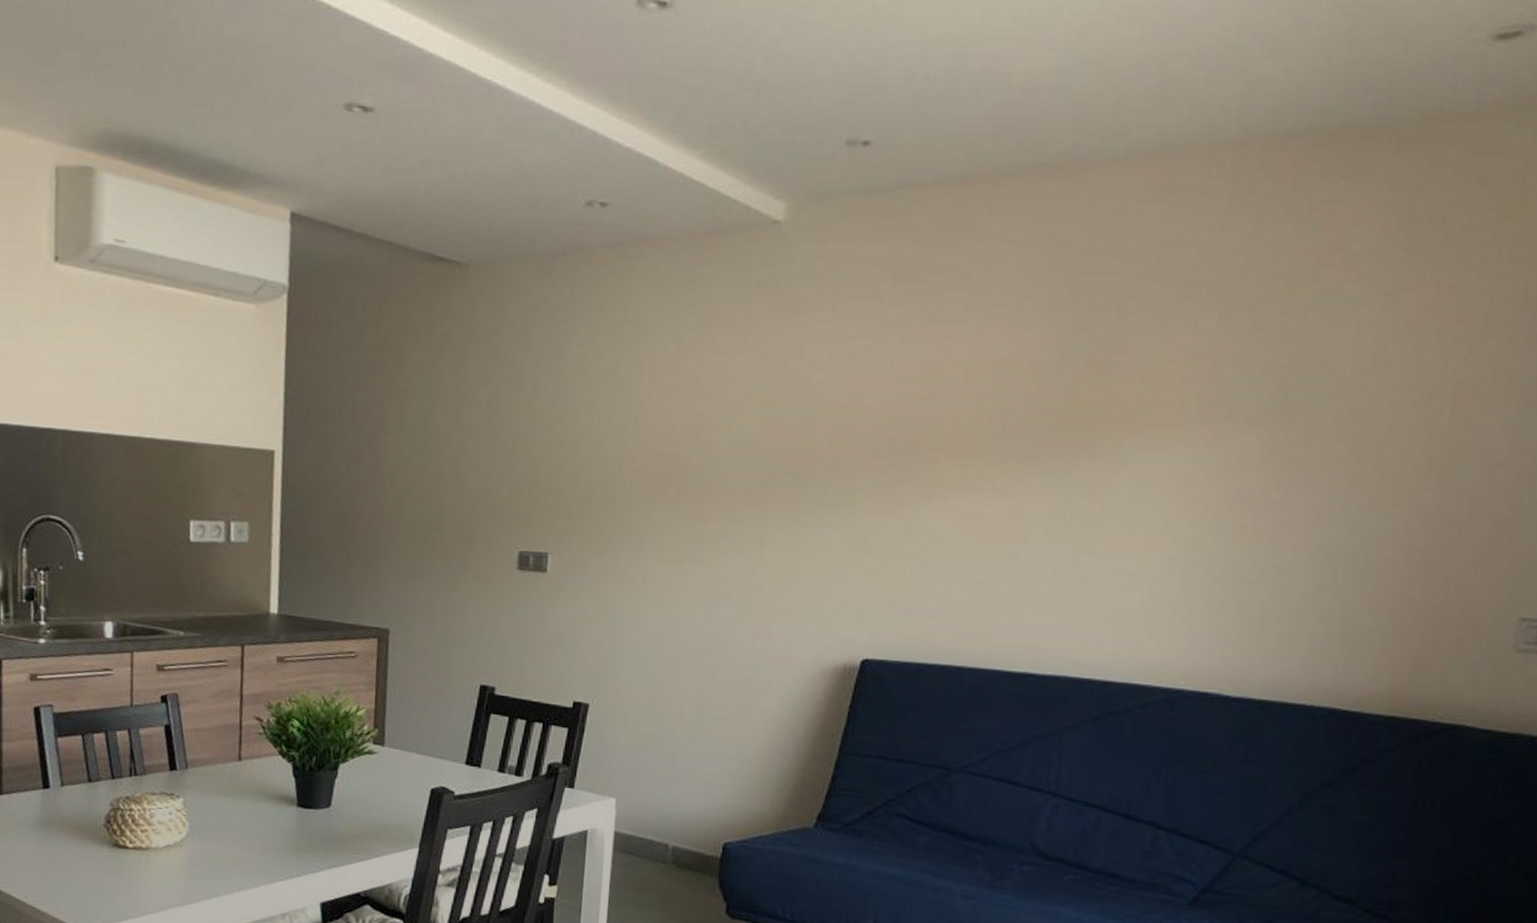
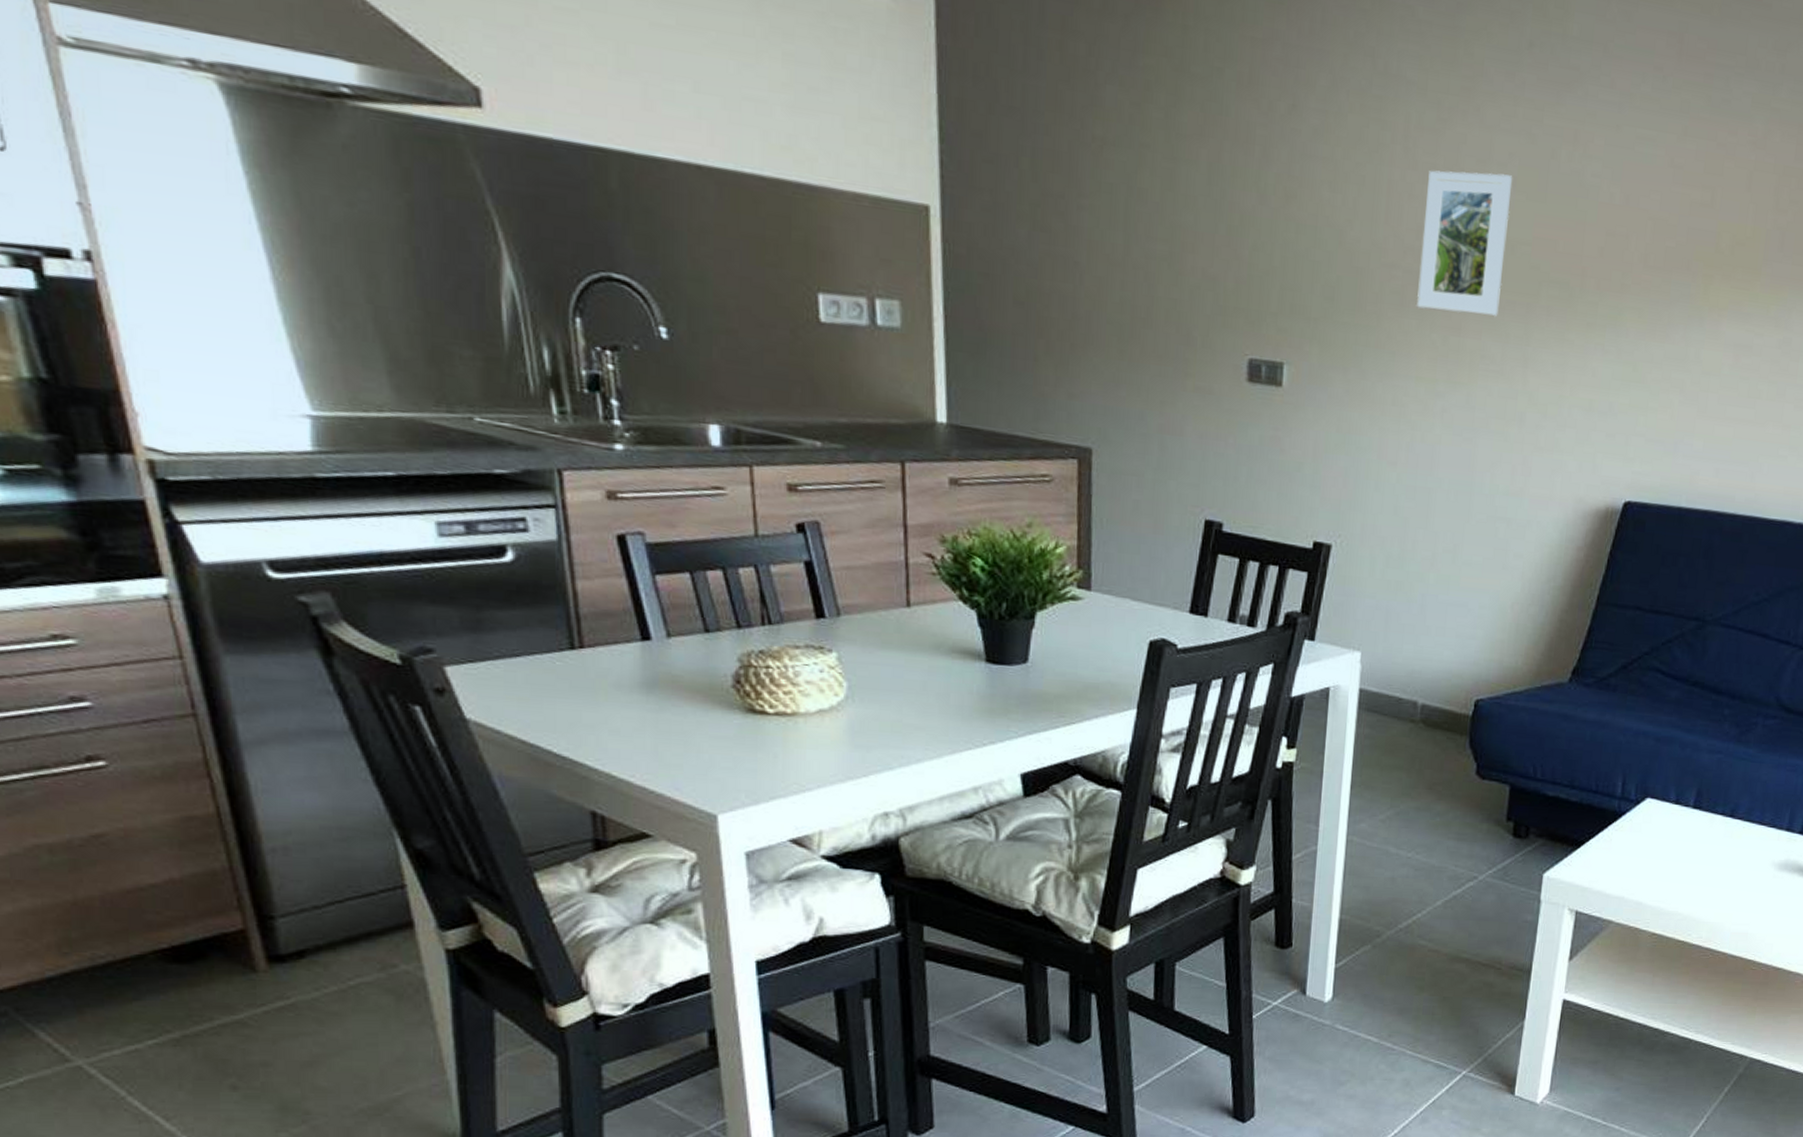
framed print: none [663,388,746,504] -> present [1417,170,1513,316]

